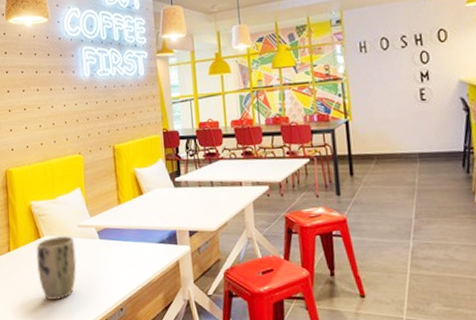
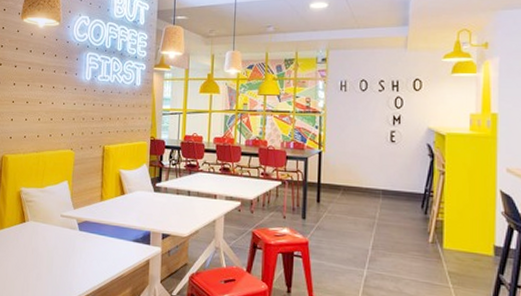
plant pot: present [36,236,77,300] -> none [18,223,56,282]

